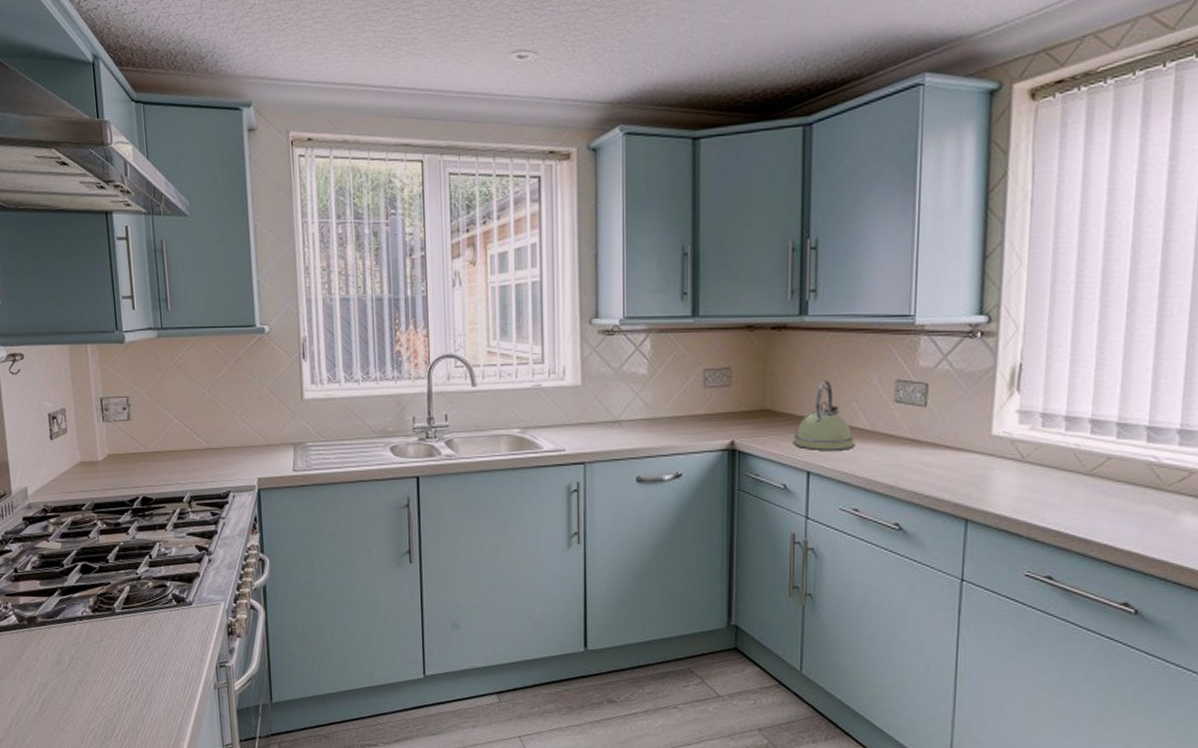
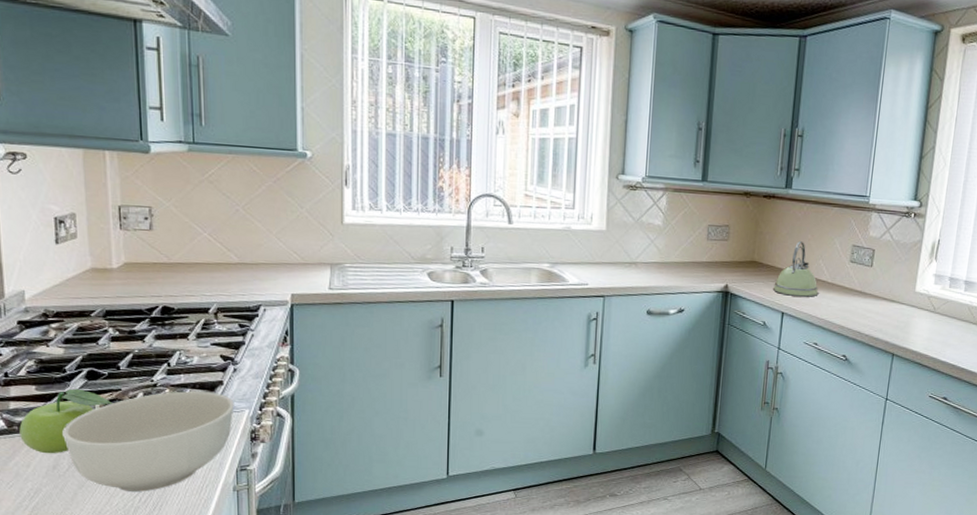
fruit: none [28,583,105,649] -> present [19,388,114,454]
bowl: none [63,583,211,688] -> present [62,391,234,492]

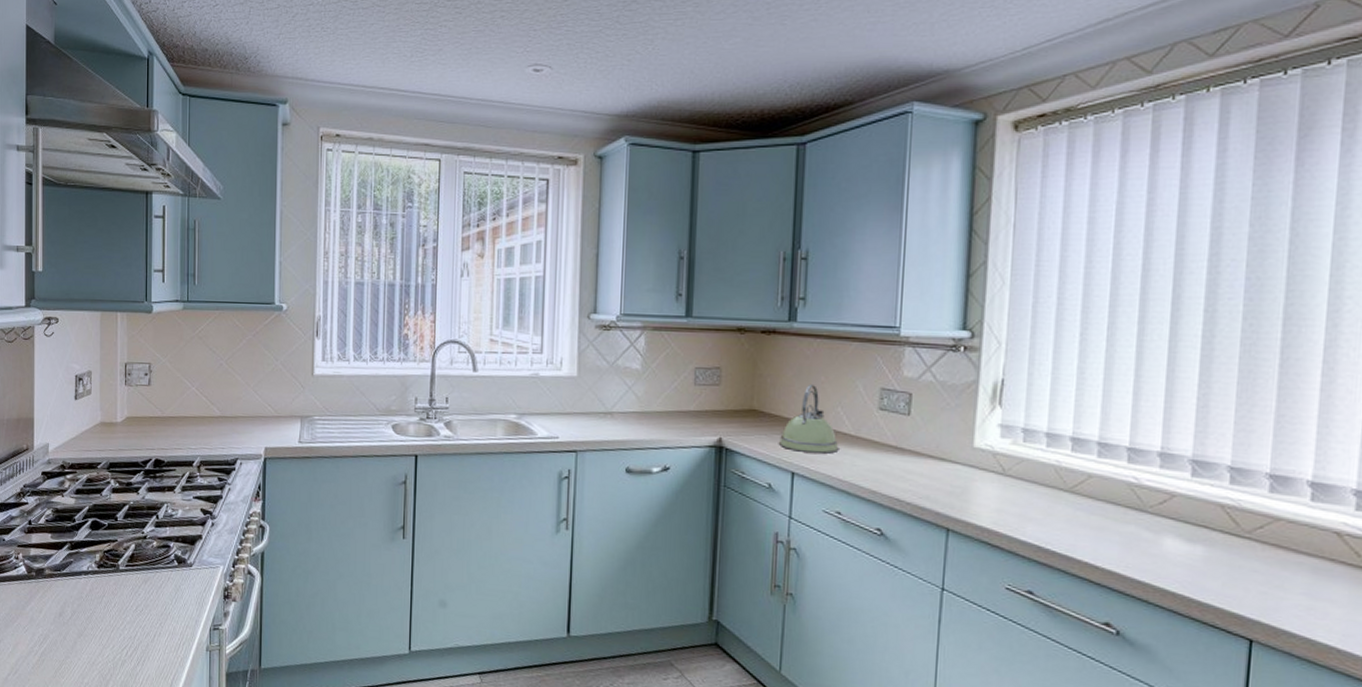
fruit: present [19,388,114,454] -> none [36,537,111,601]
bowl: present [62,391,234,492] -> none [69,544,211,645]

